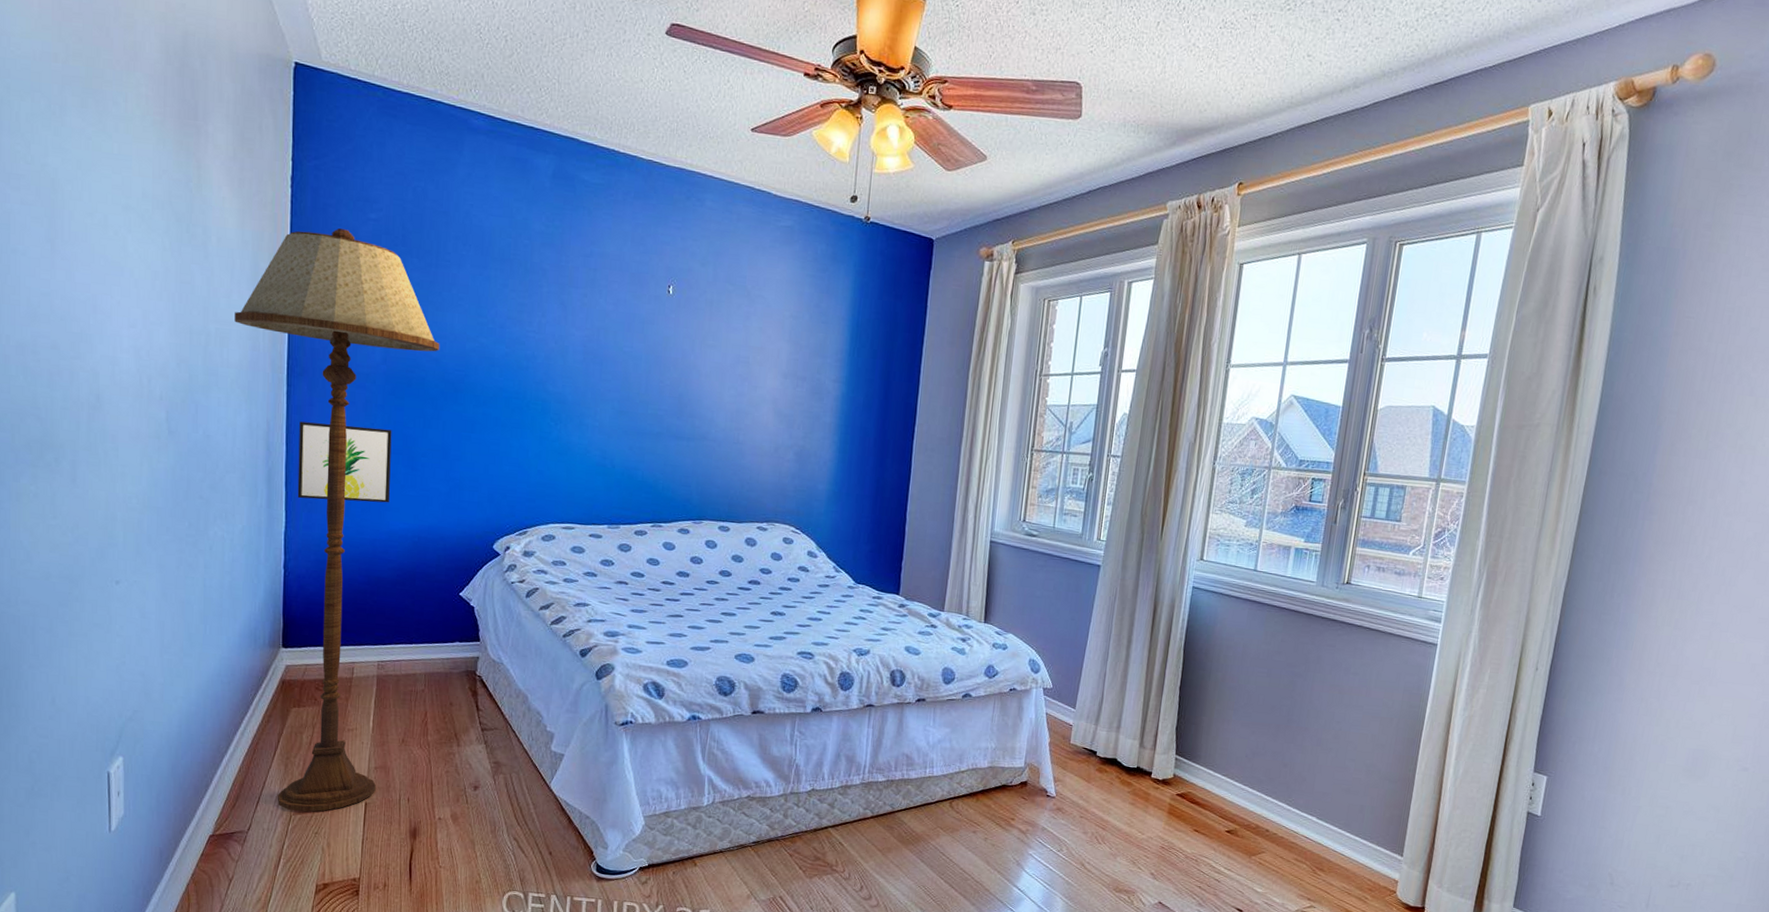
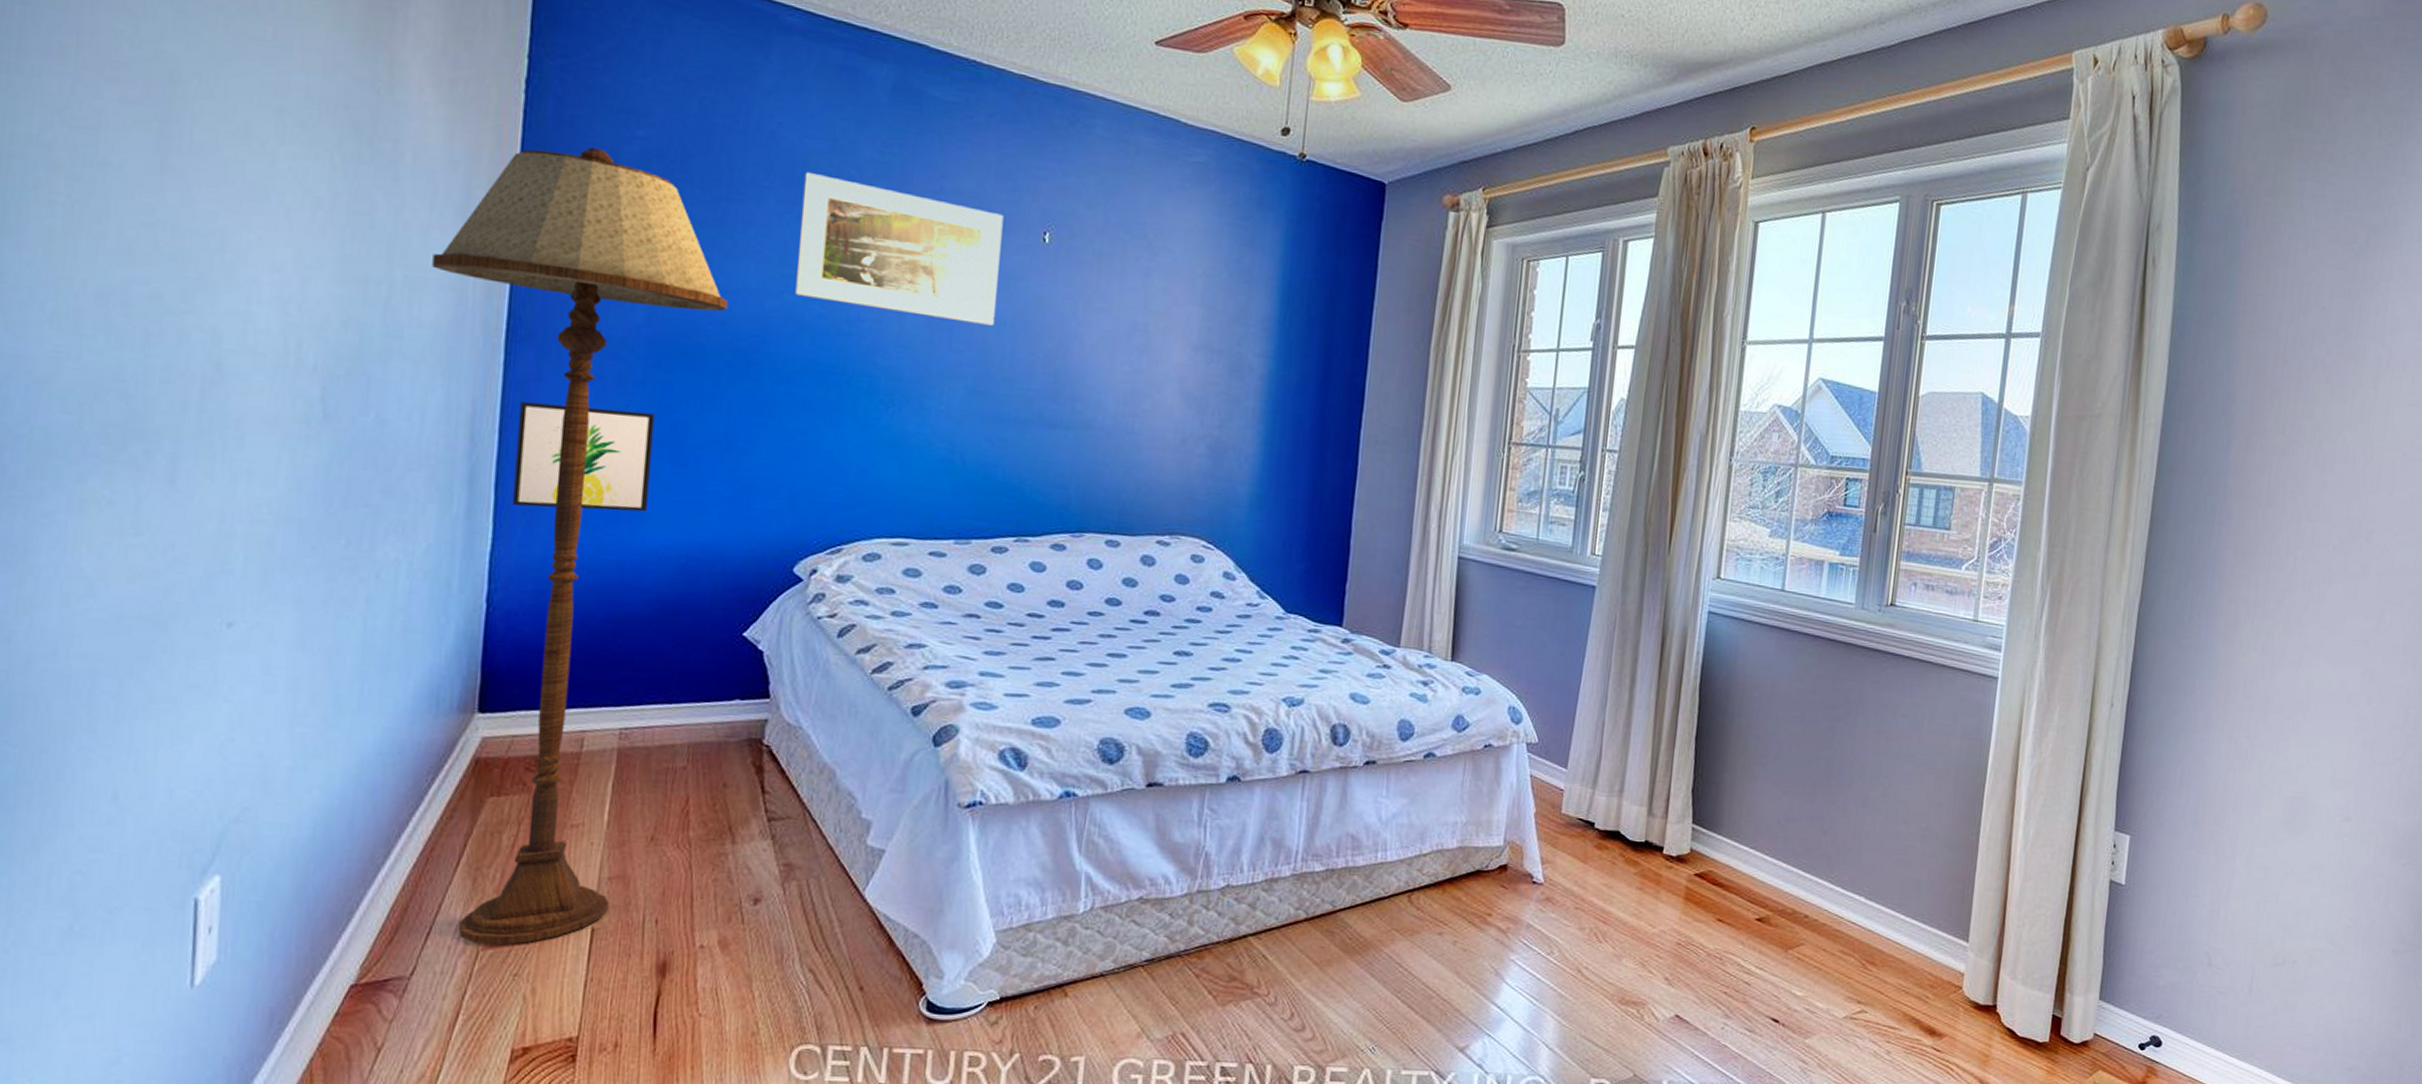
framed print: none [487,242,638,360] -> present [795,171,1004,326]

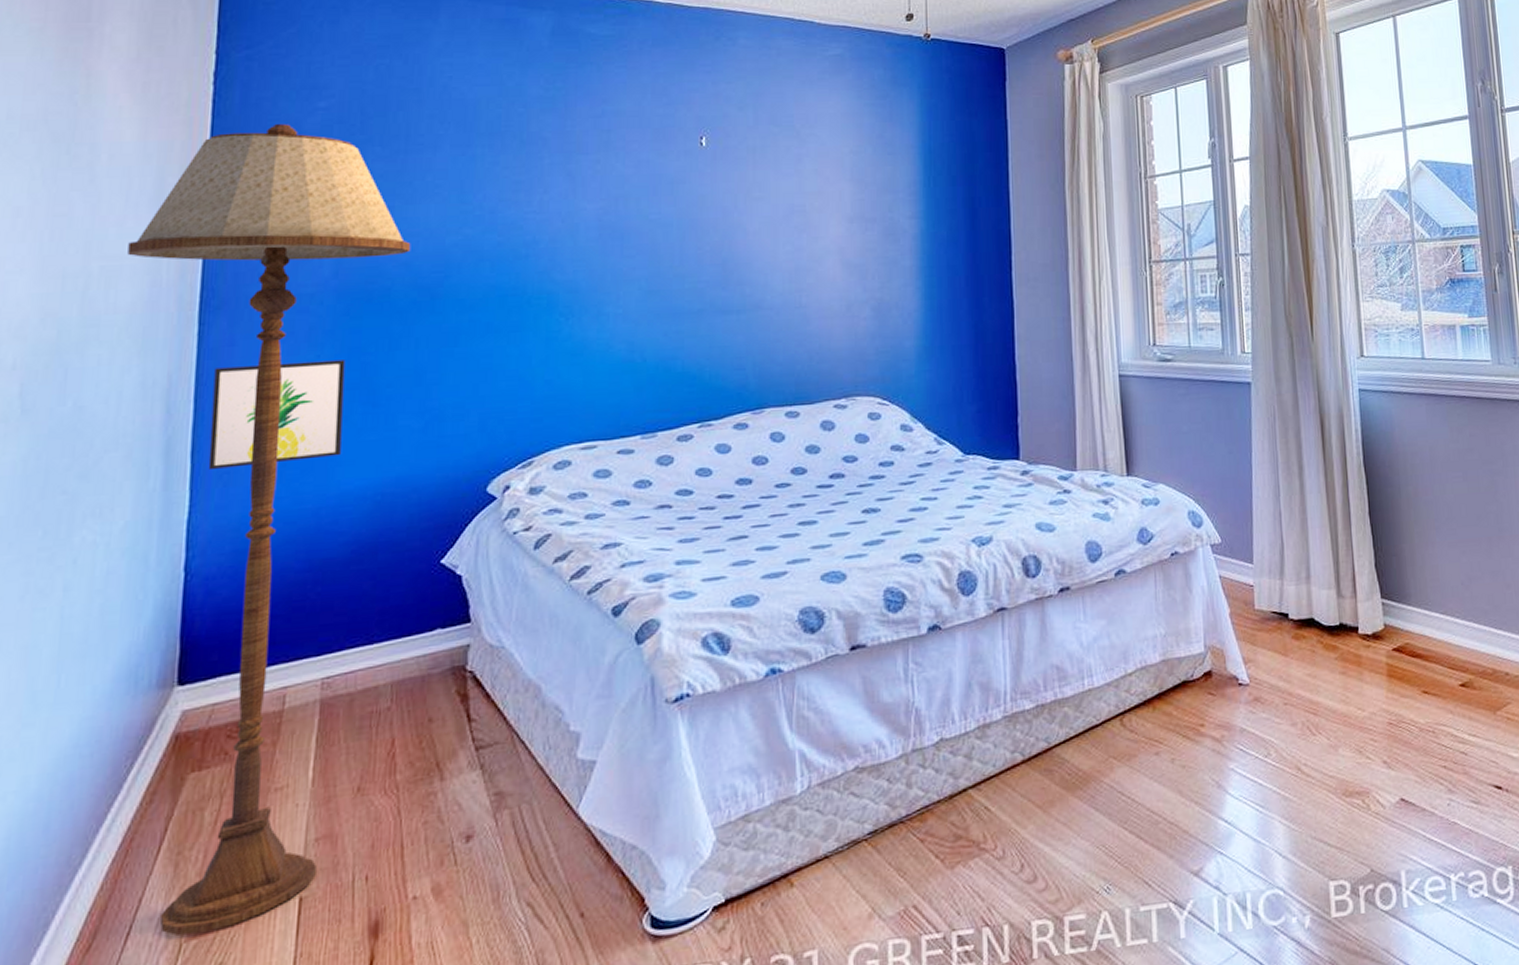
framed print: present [795,171,1004,326] -> none [473,115,663,229]

